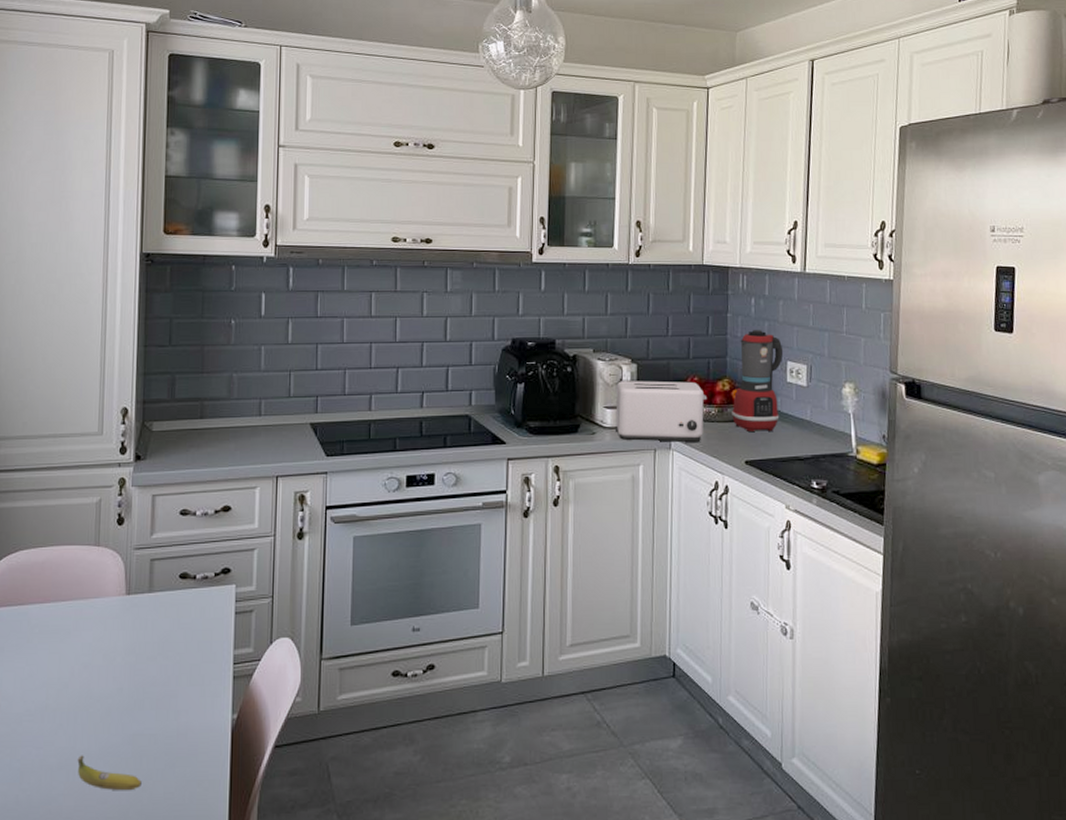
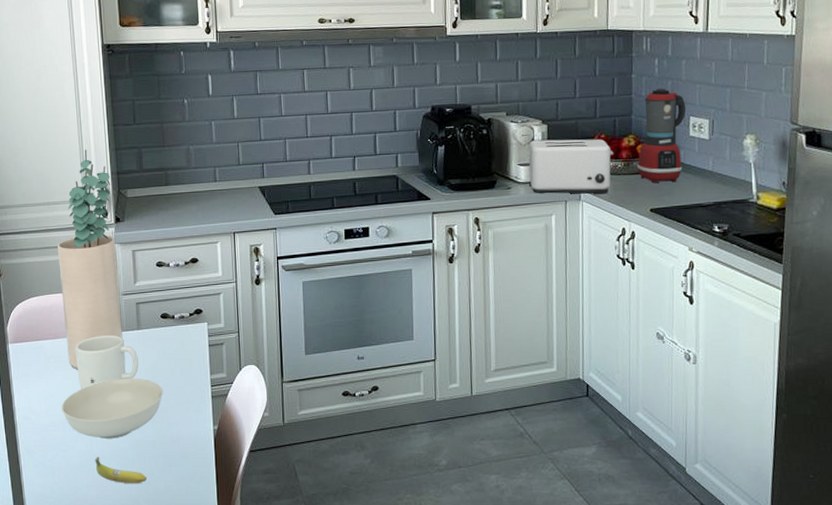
bowl: none [42,653,173,732] -> present [61,378,163,439]
vase: none [57,372,135,643] -> present [58,149,123,370]
mug: none [67,598,146,668] -> present [75,334,139,390]

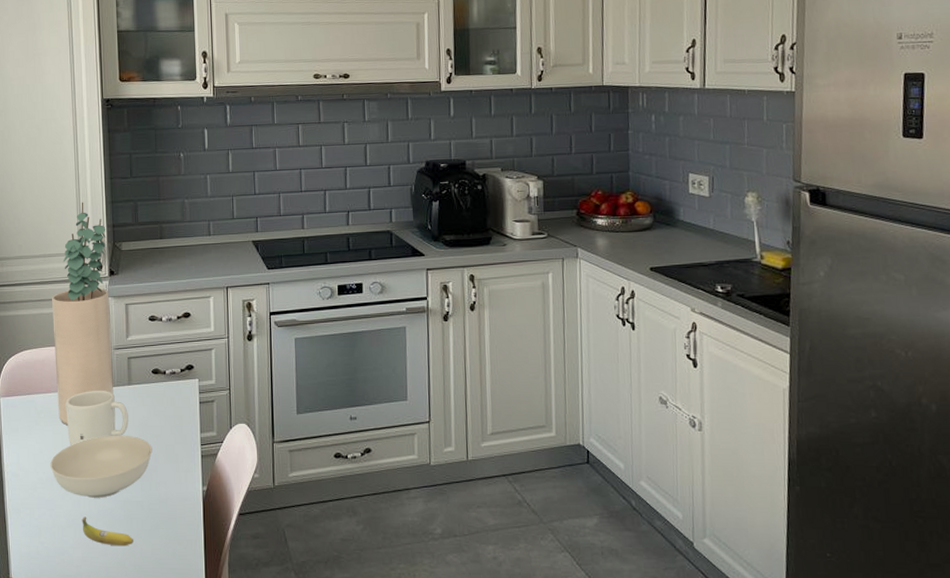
toaster: present [528,139,614,194] -> none [524,195,612,252]
blender: present [637,89,686,183] -> none [636,145,685,241]

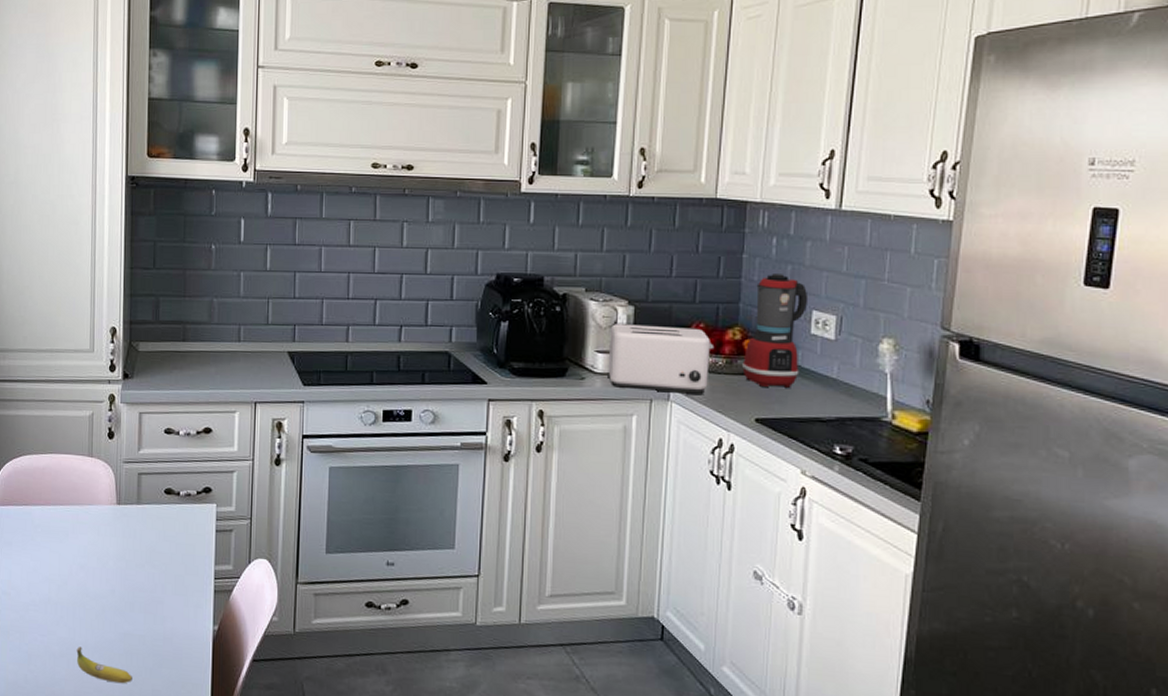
bowl: present [50,435,152,498] -> none [45,558,160,628]
vase: present [52,202,113,426] -> none [56,292,122,544]
mug: present [65,390,129,446] -> none [65,506,135,567]
toaster: none [524,195,612,252] -> present [606,324,715,395]
blender: none [636,145,685,241] -> present [742,274,809,389]

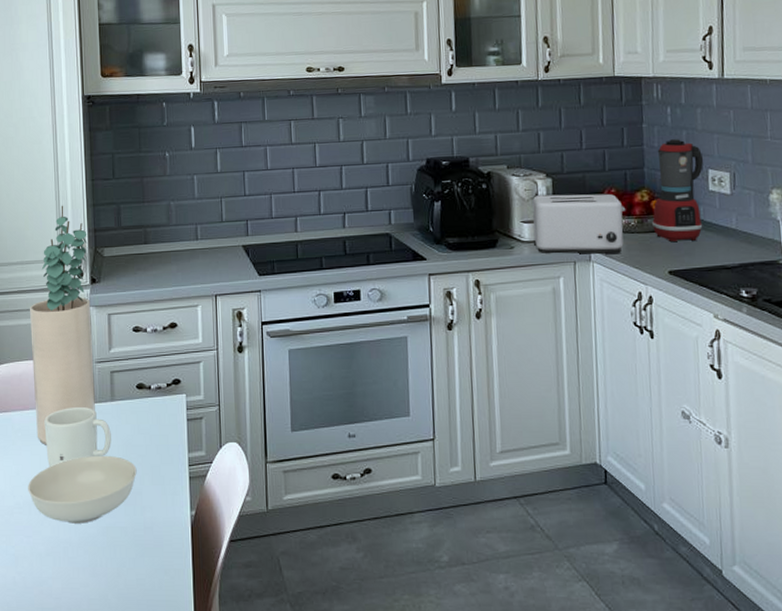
bowl: none [45,558,160,628] -> present [28,455,137,524]
vase: none [56,292,122,544] -> present [30,205,95,445]
mug: none [65,506,135,567] -> present [44,406,111,468]
fruit: present [76,646,132,684] -> none [61,544,117,577]

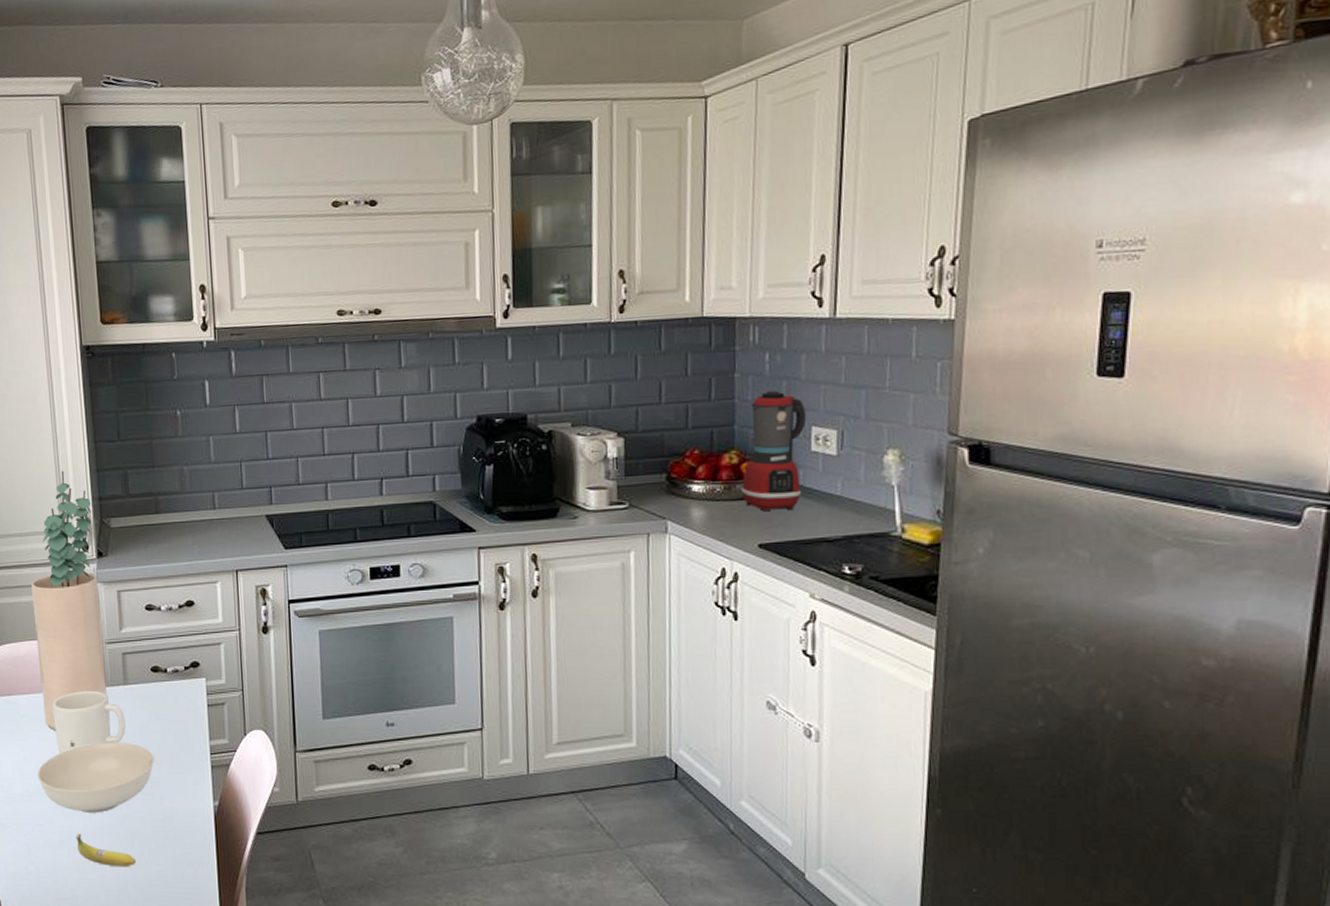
fruit: none [61,544,117,577] -> present [76,833,136,868]
toaster: present [532,193,626,255] -> none [600,455,711,525]

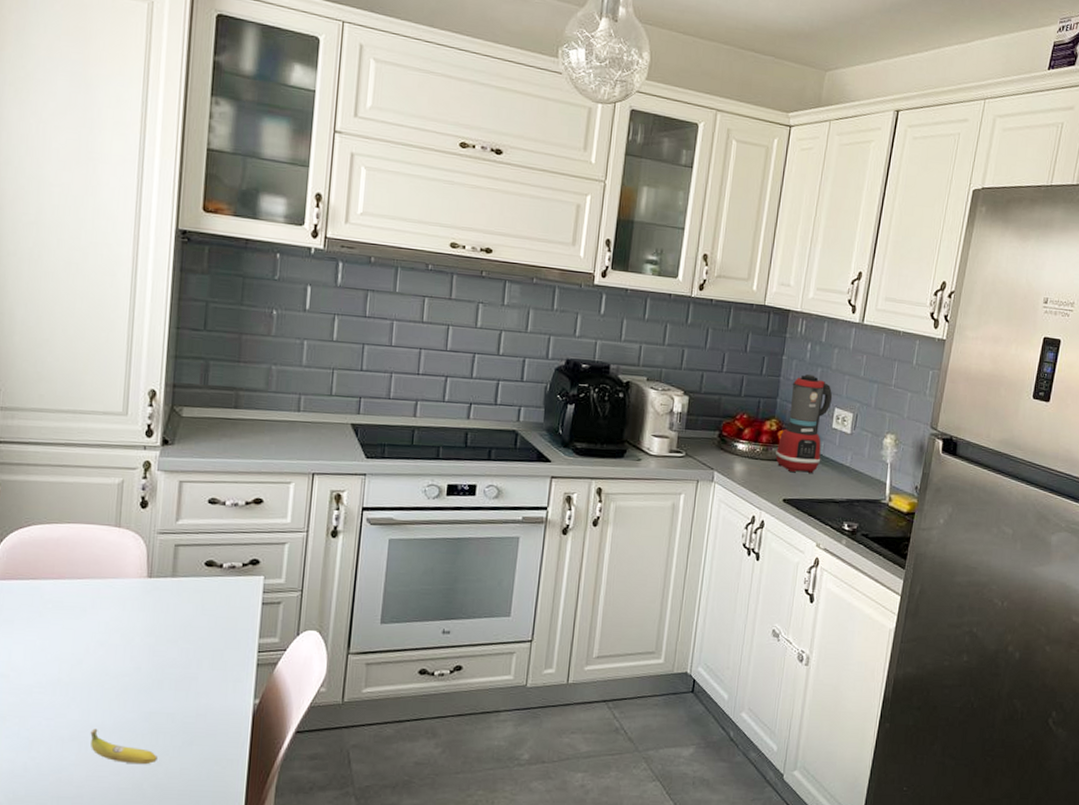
vase: present [31,470,107,731] -> none [72,351,164,620]
bowl: present [37,742,154,813] -> none [54,634,195,708]
mug: present [52,690,126,755] -> none [83,579,168,645]

